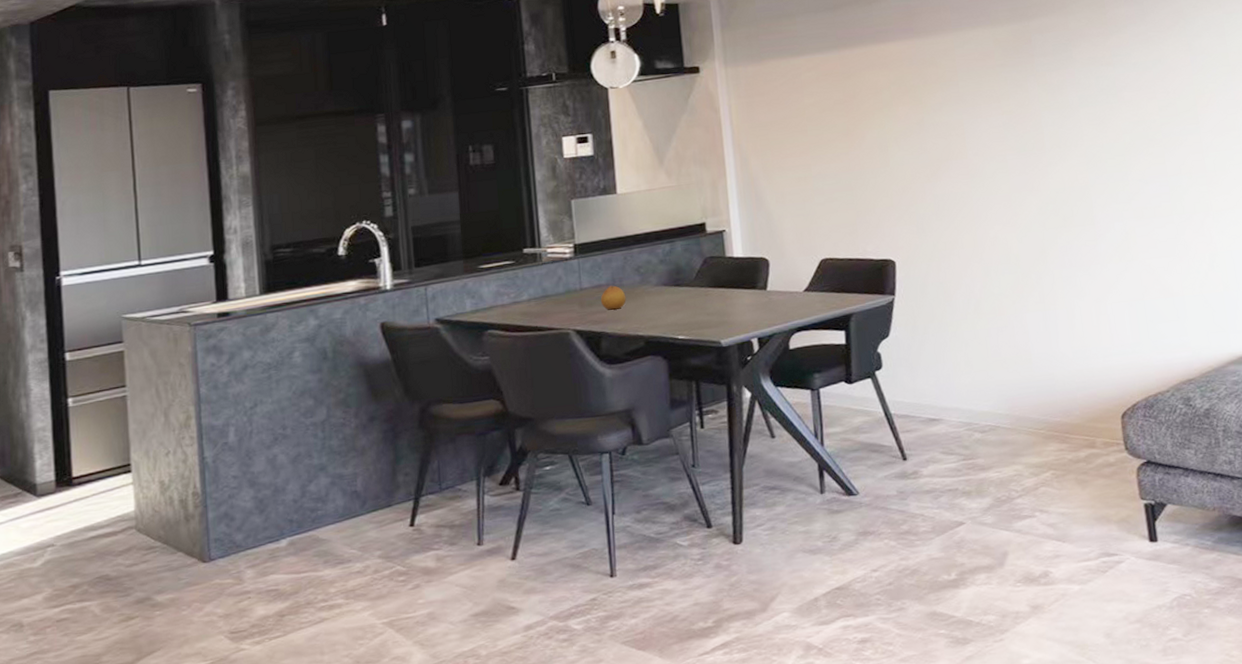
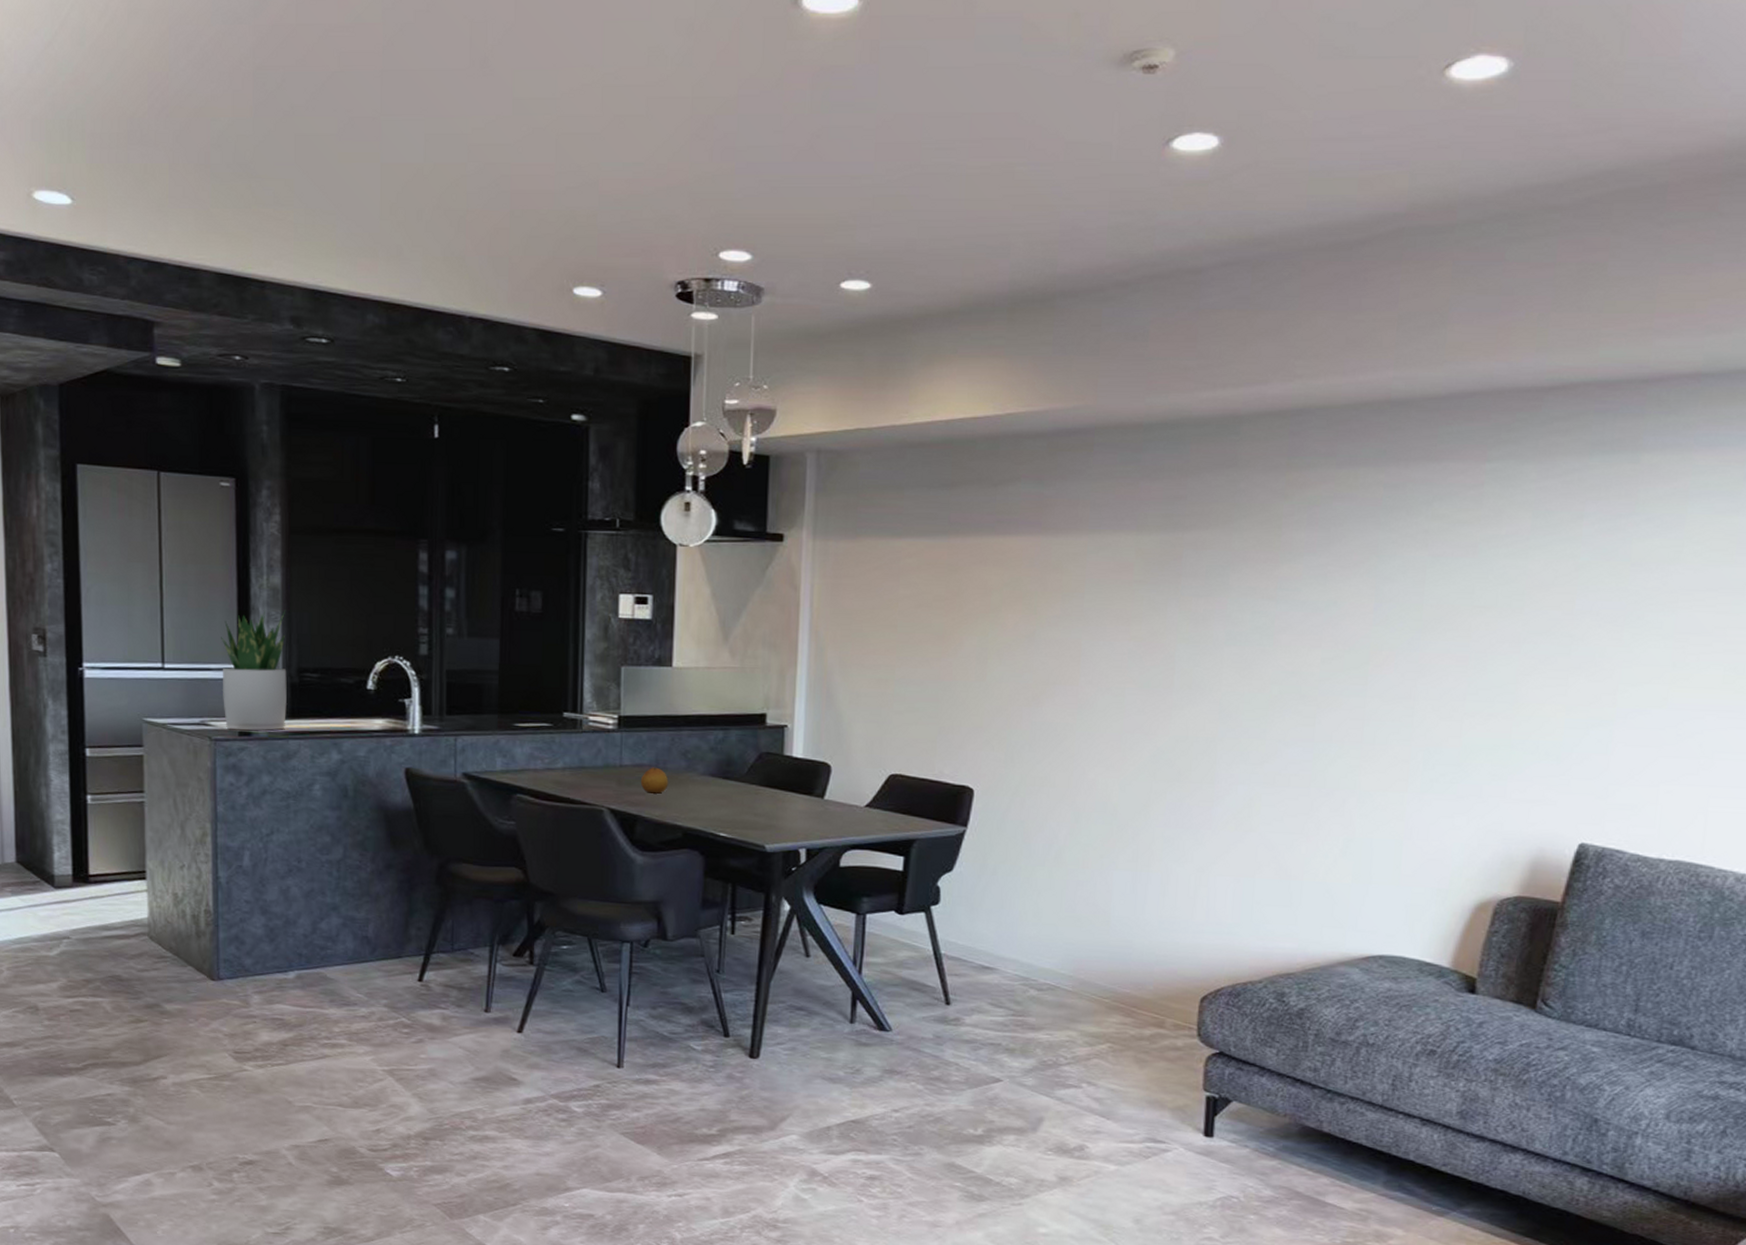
planter: none [195,194,263,313] -> present [221,609,287,731]

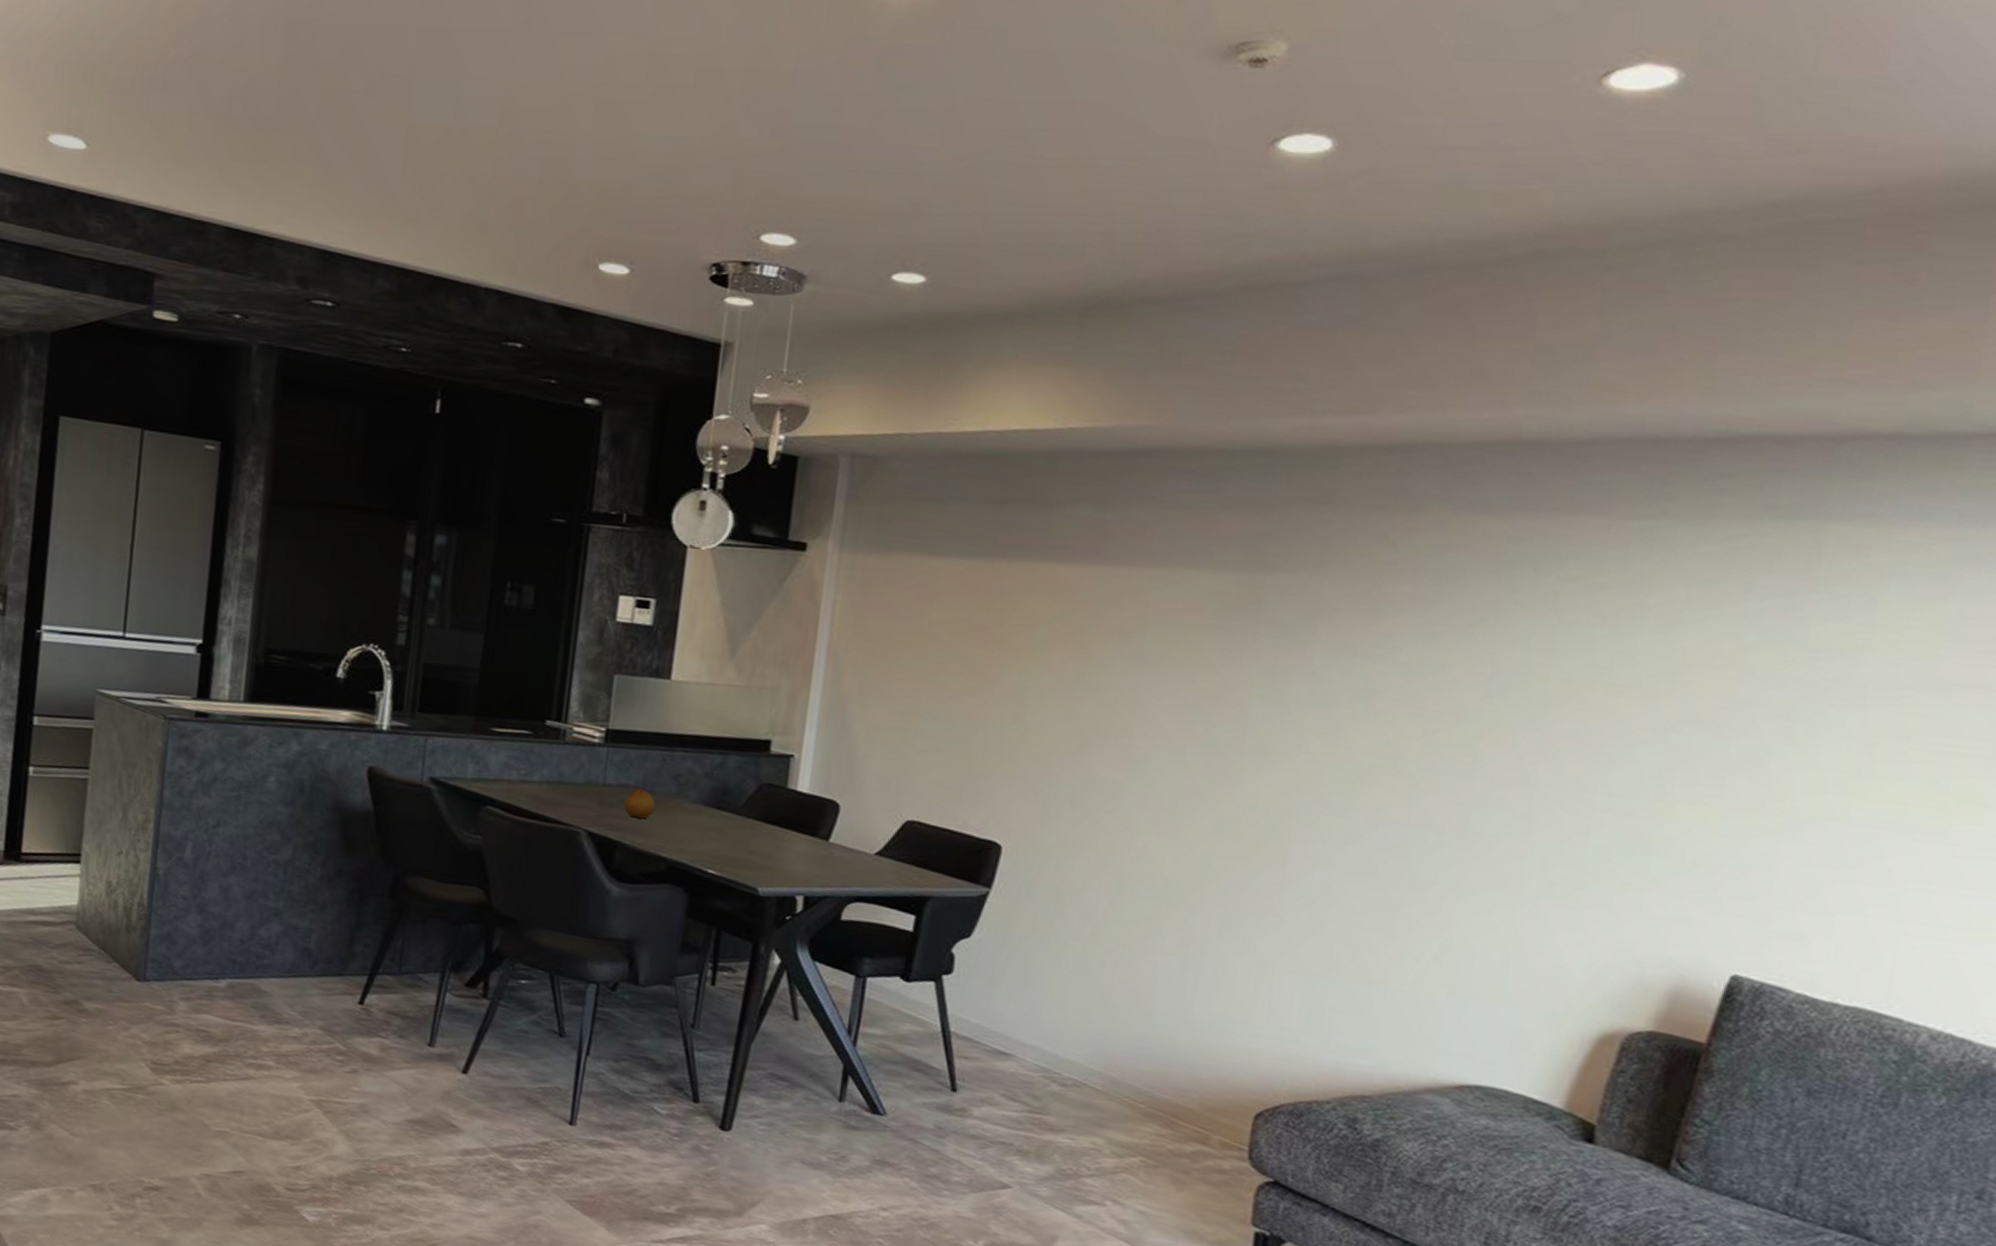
planter: present [221,609,287,731] -> none [182,582,260,714]

